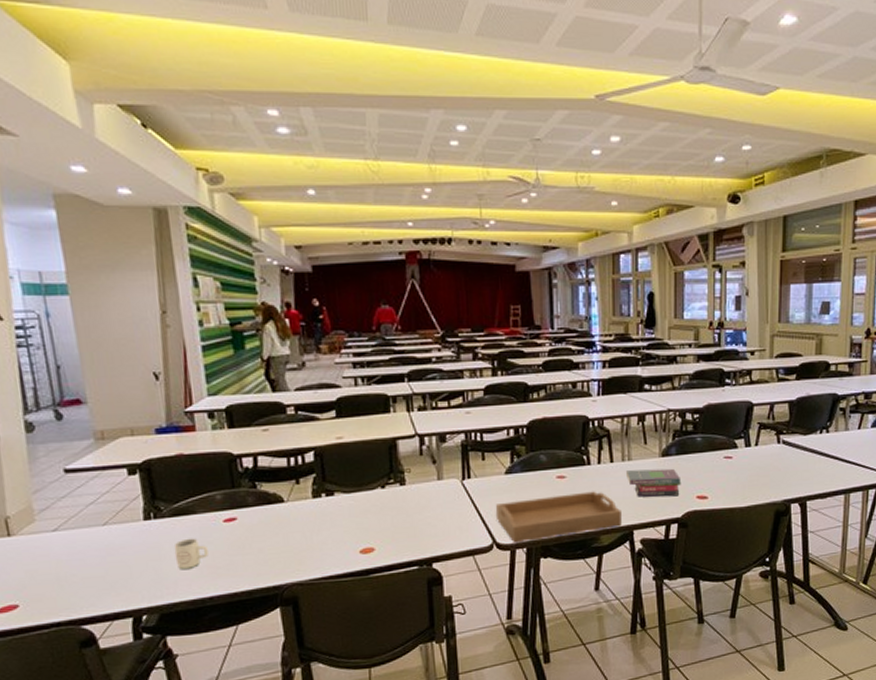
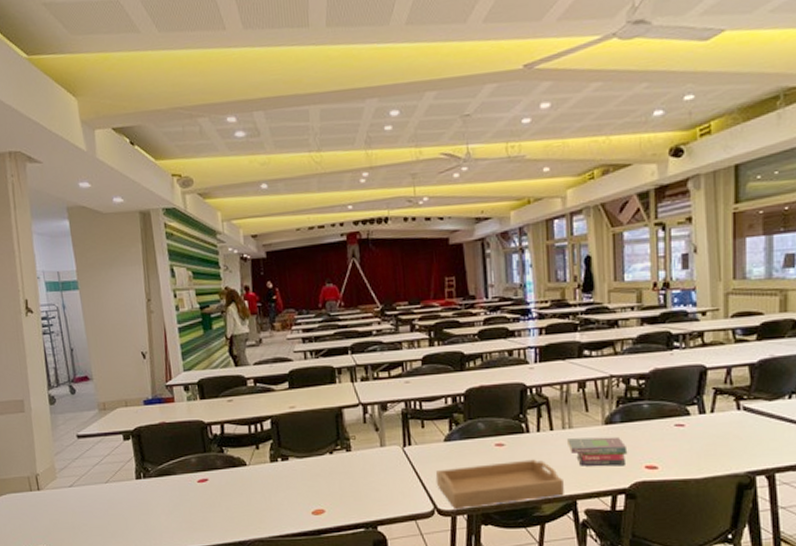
mug: present [173,538,208,569] -> none [159,496,186,523]

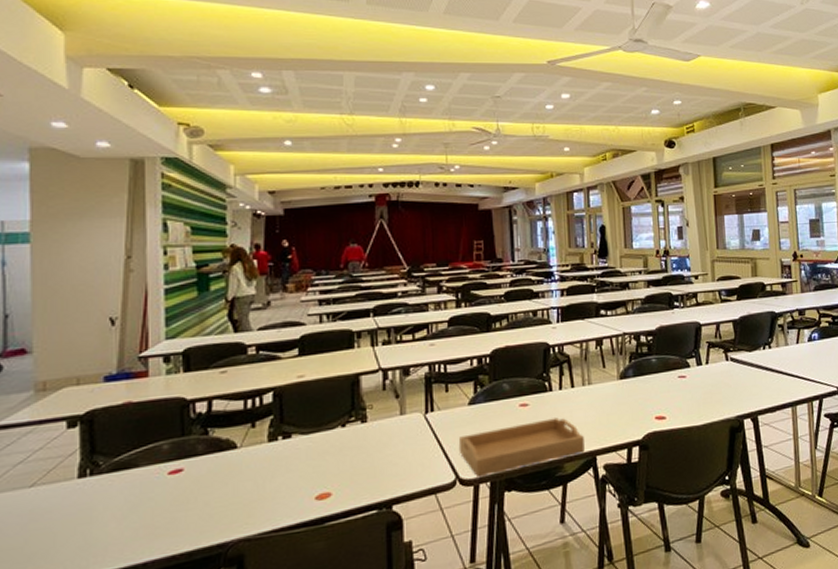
books: present [566,436,628,467] -> none [586,390,640,422]

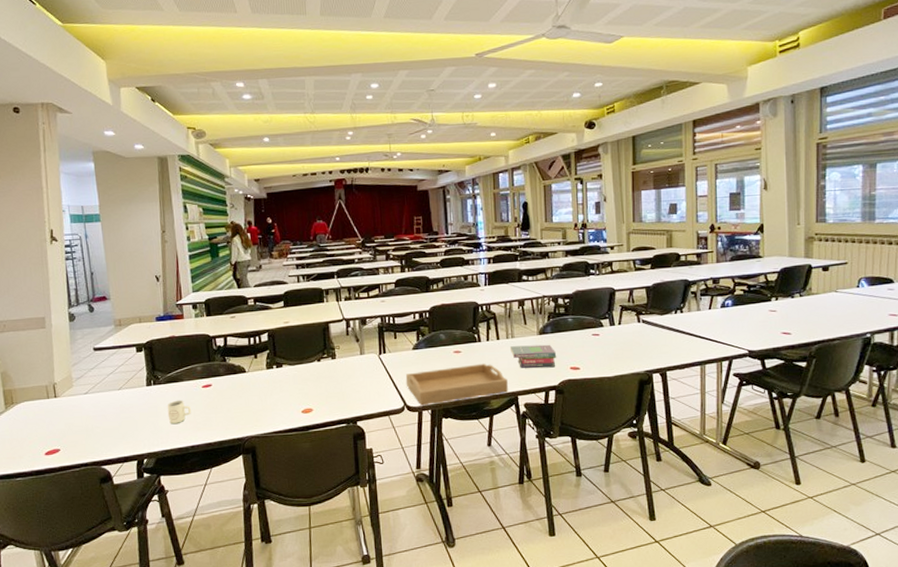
mug: none [108,494,147,532] -> present [167,400,191,424]
books: none [586,390,640,422] -> present [509,344,557,368]

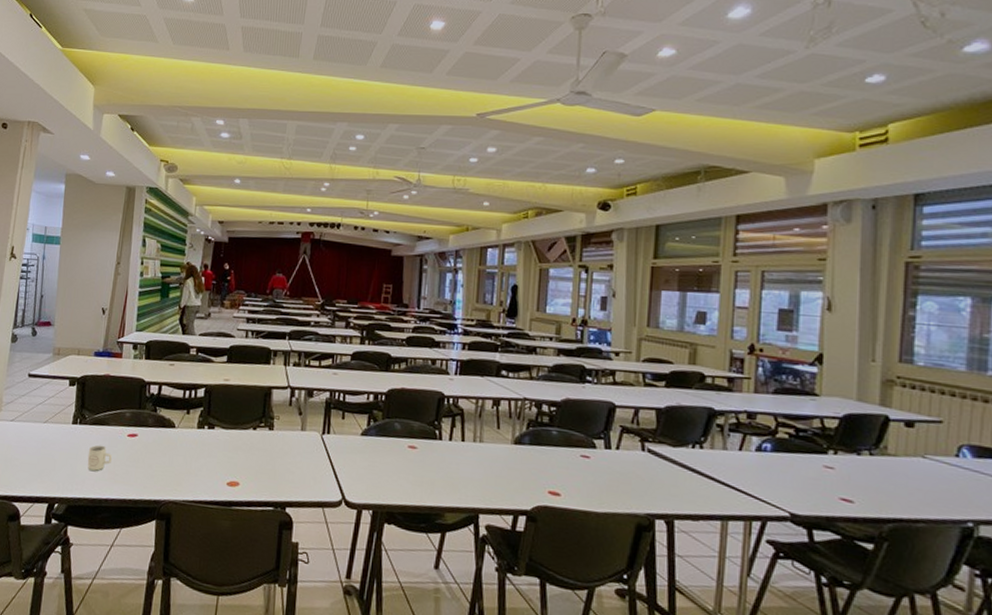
serving tray: present [405,363,508,405] -> none [347,462,469,507]
books: present [509,344,557,368] -> none [475,452,533,488]

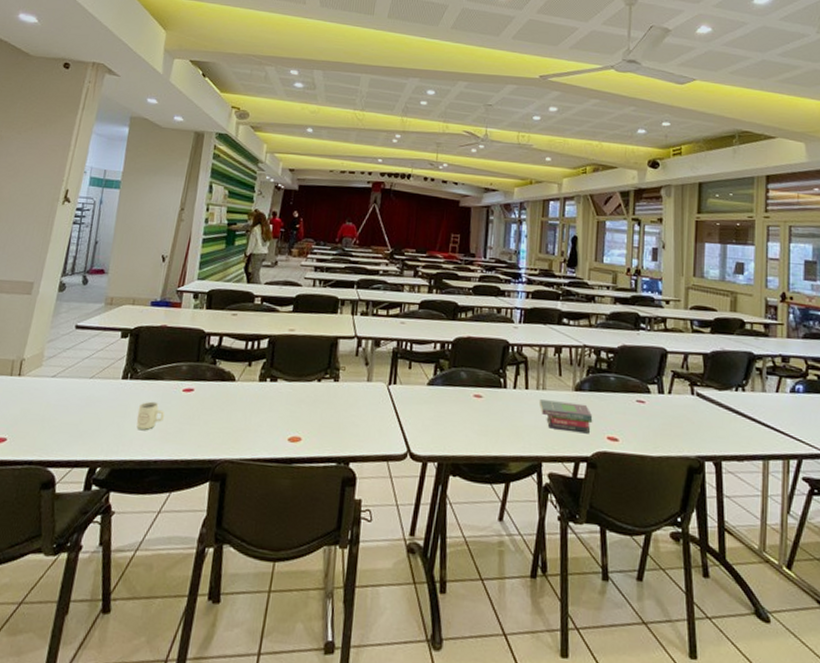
books: none [475,452,533,488] -> present [538,399,593,434]

